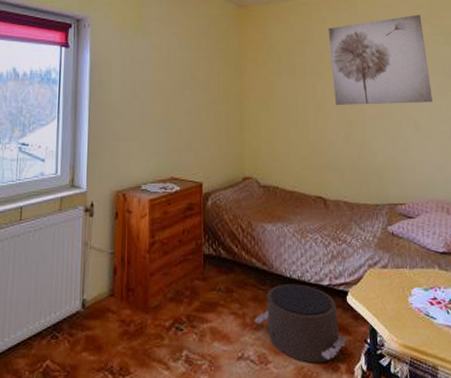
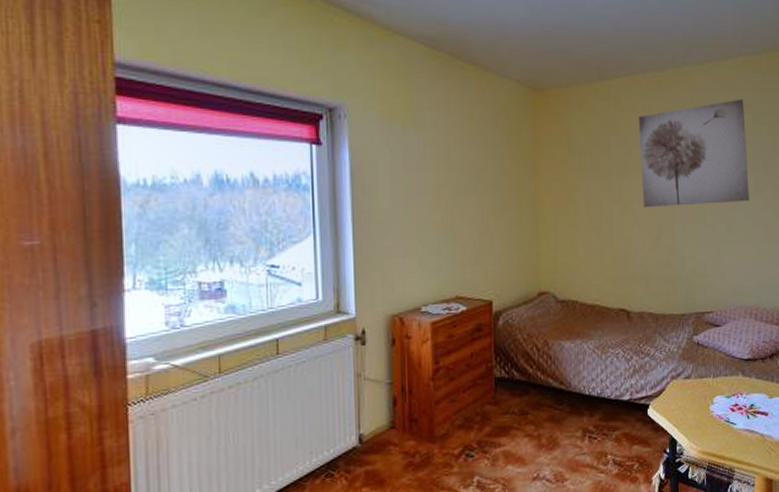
pouf: present [254,284,348,363] -> none [550,401,647,477]

